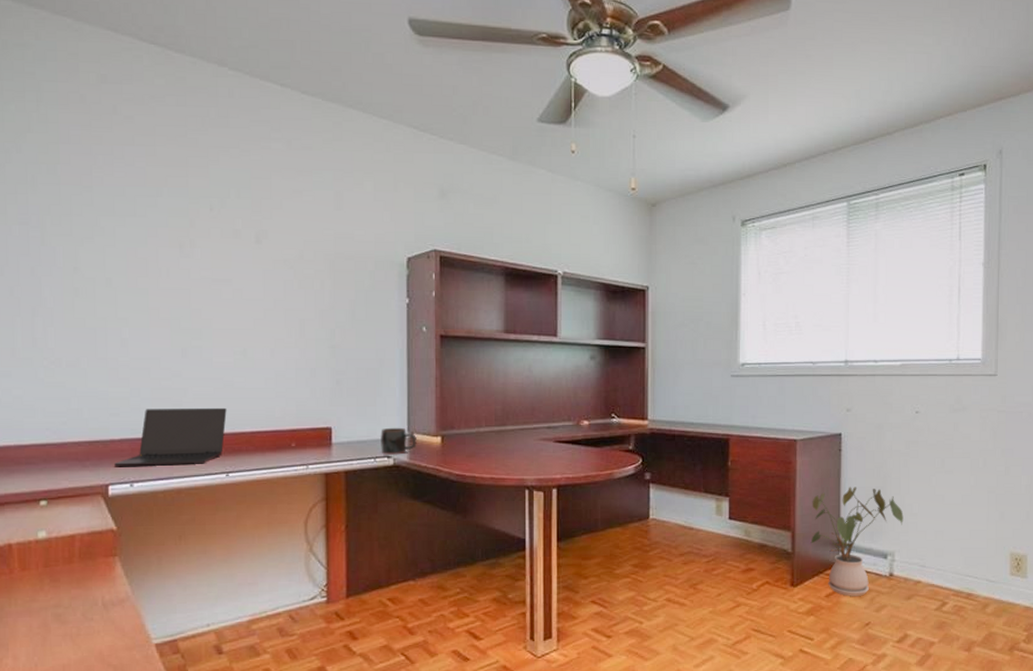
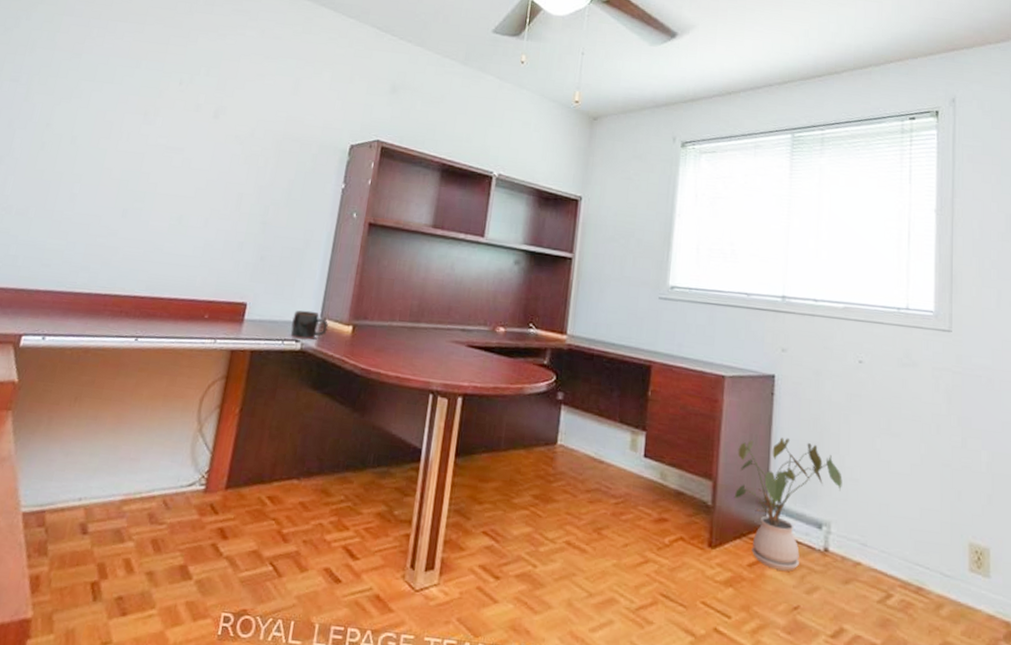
laptop: present [114,407,227,467] -> none [32,263,151,325]

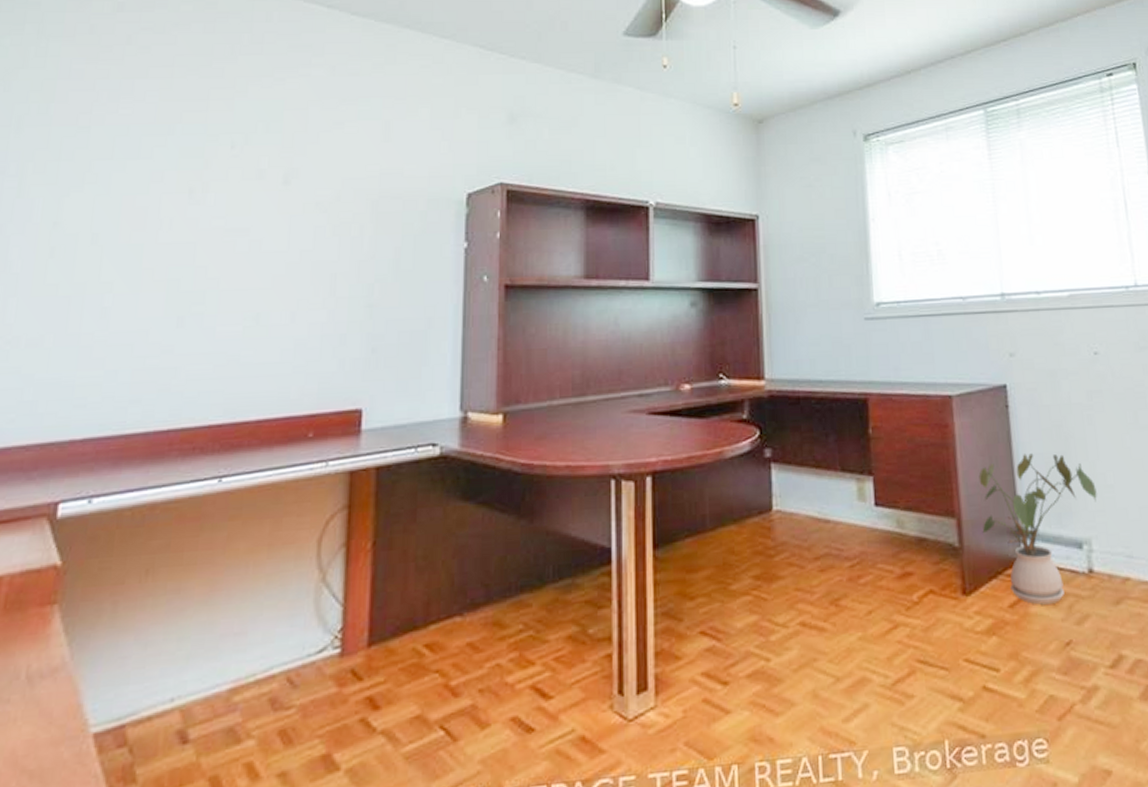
mug: present [290,310,328,340] -> none [424,404,471,442]

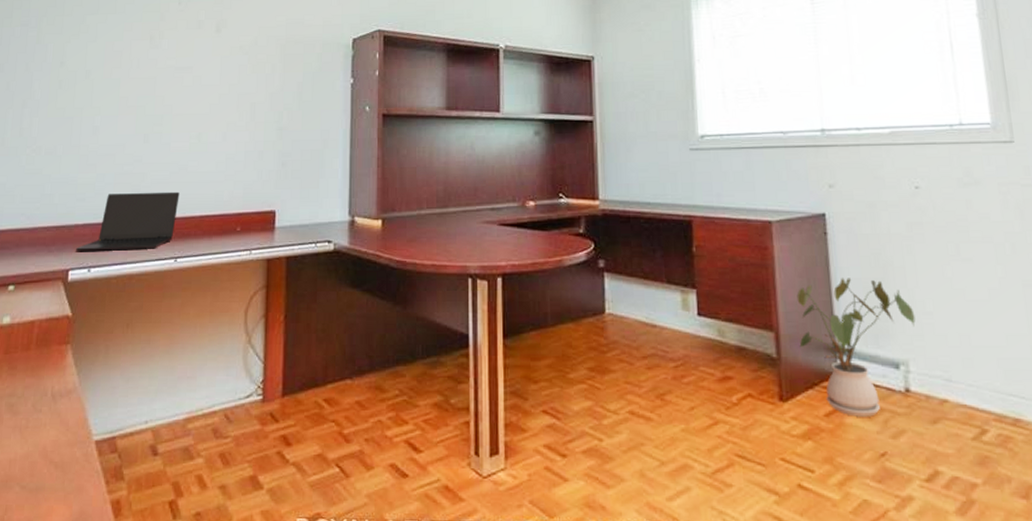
laptop: none [70,390,228,478] -> present [76,191,180,252]

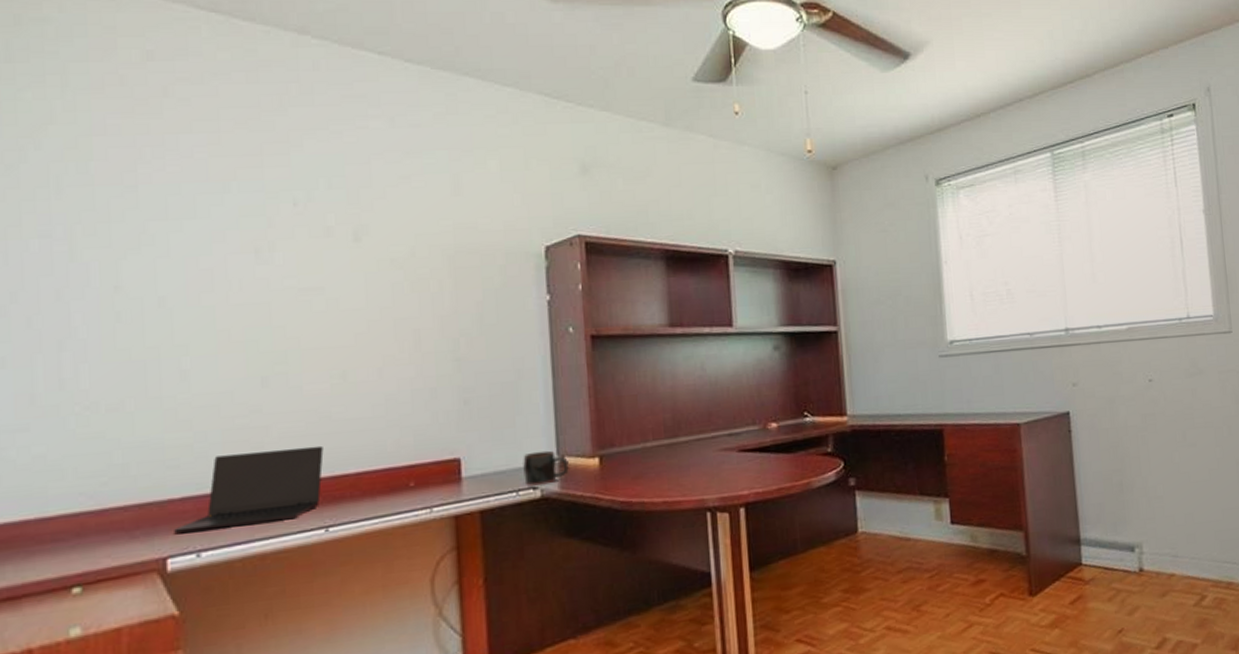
mug: none [322,210,357,240] -> present [523,450,569,486]
house plant: present [796,278,916,417] -> none [1044,471,1148,601]

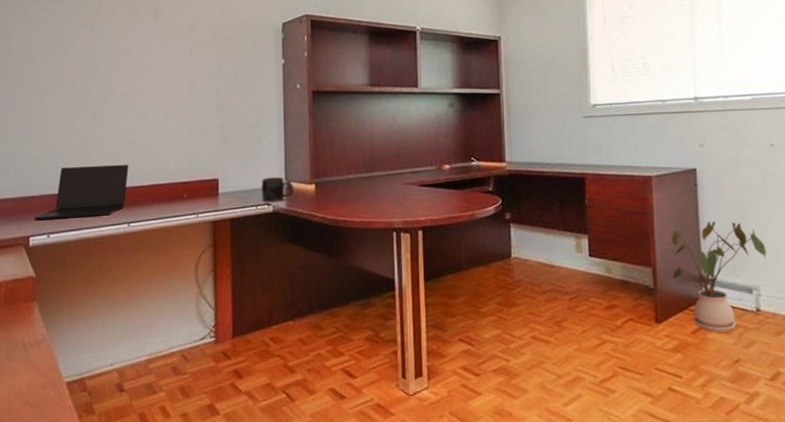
house plant: none [1044,471,1148,601] -> present [671,221,767,333]

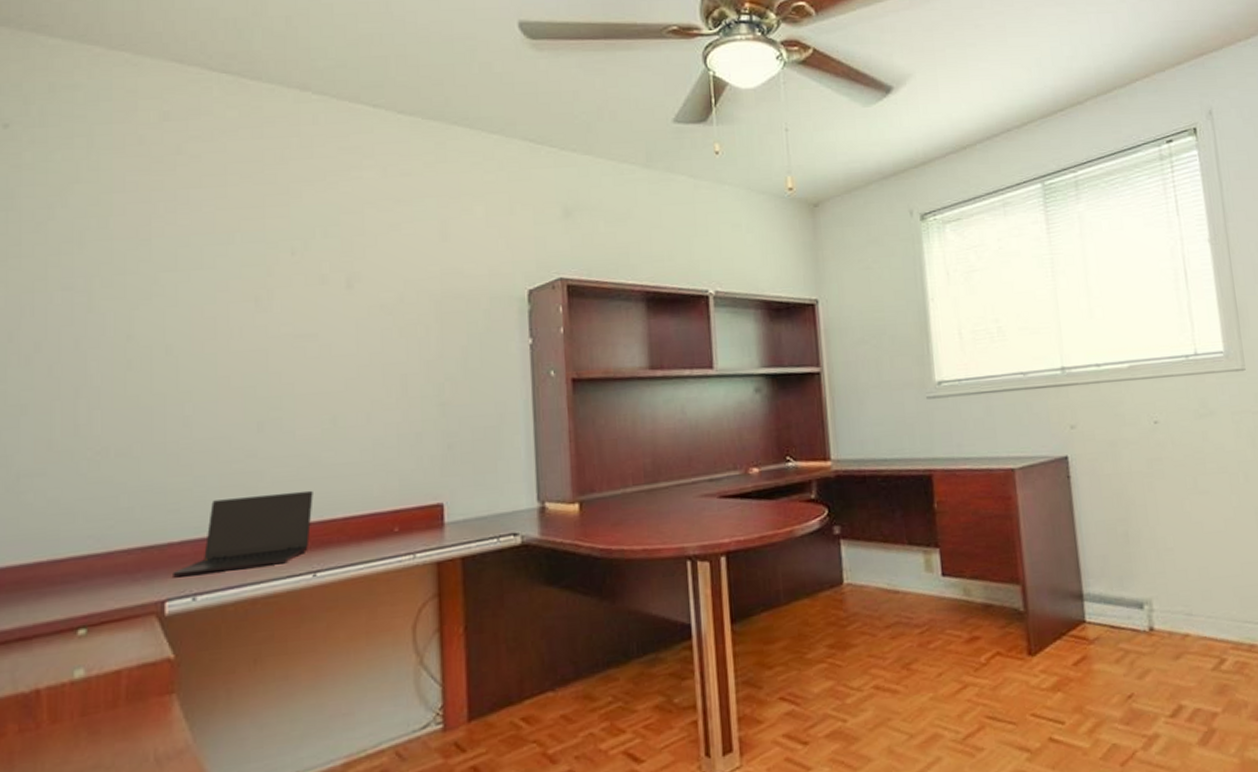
mug: present [261,176,293,203] -> none [504,495,549,532]
house plant: present [671,221,767,333] -> none [1042,521,1158,662]

